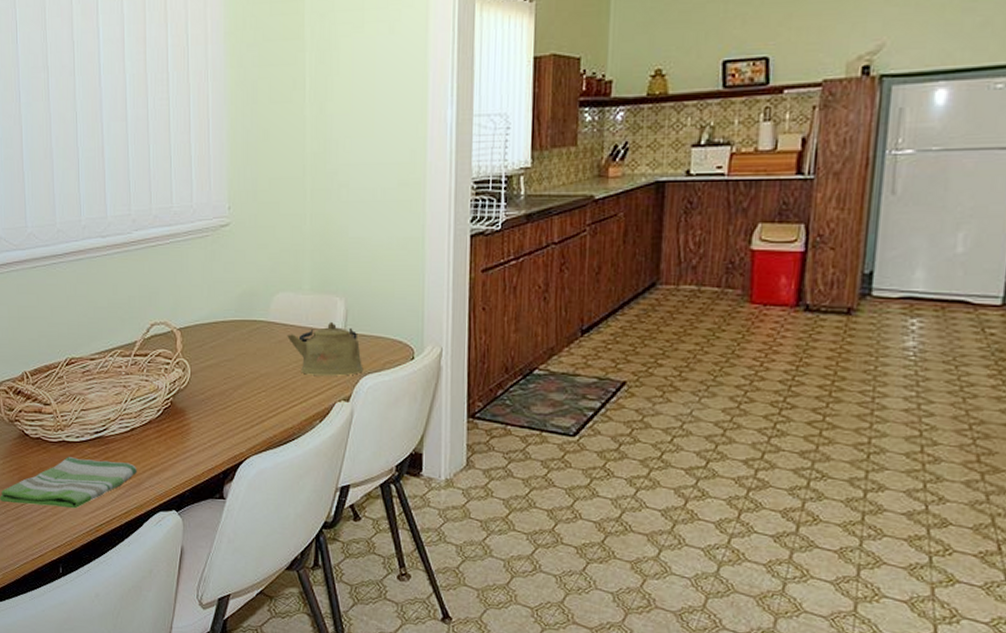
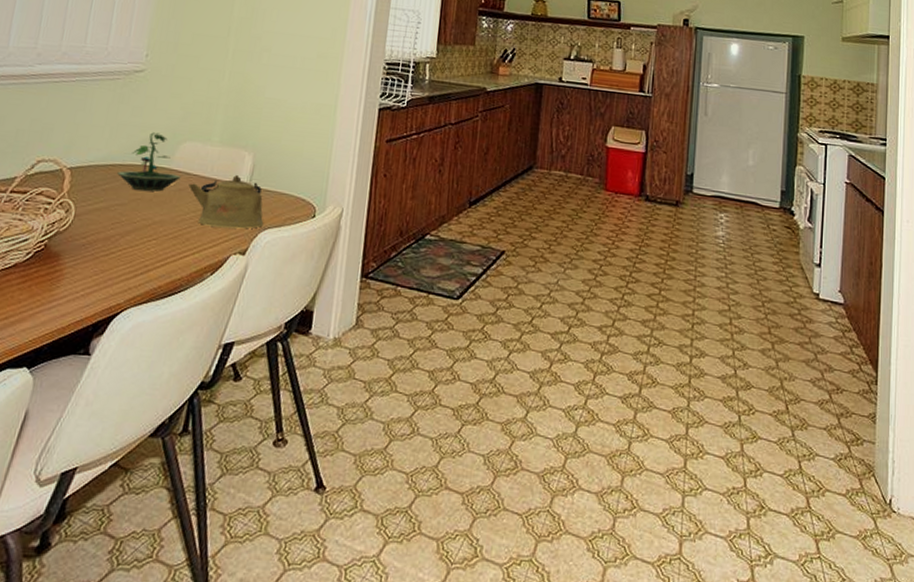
terrarium: none [221,286,279,345] -> present [117,132,181,192]

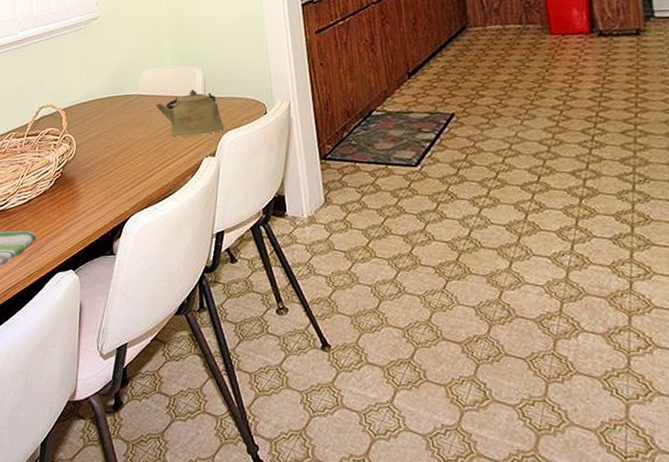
terrarium: present [117,132,181,192] -> none [99,67,148,117]

